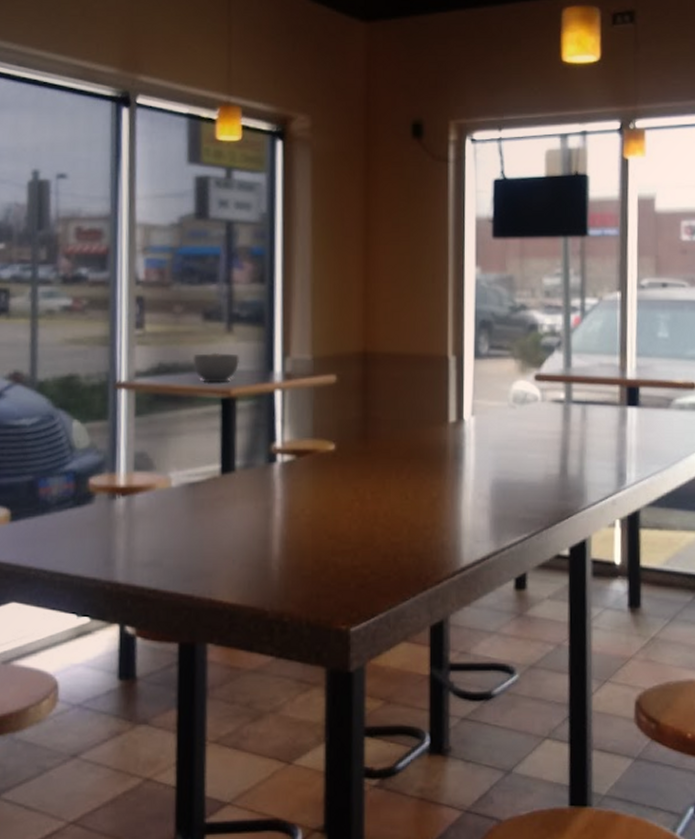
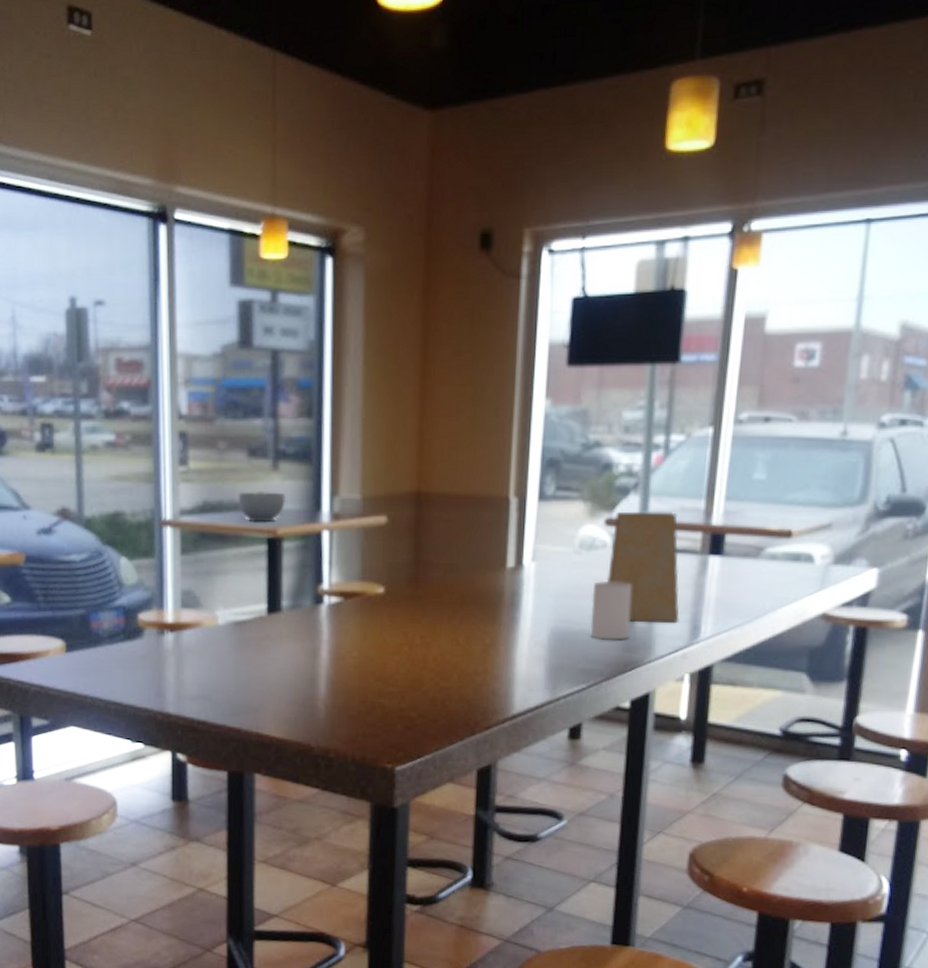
cup: none [528,433,564,489] -> present [590,581,632,640]
paper bag: none [539,367,607,471] -> present [606,511,680,623]

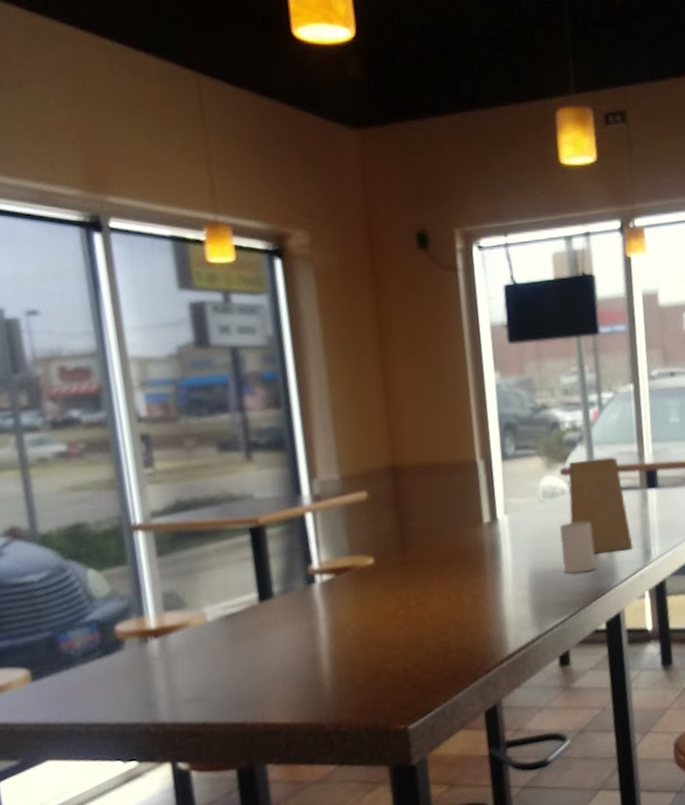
soup bowl: present [237,490,285,523] -> none [212,482,264,515]

